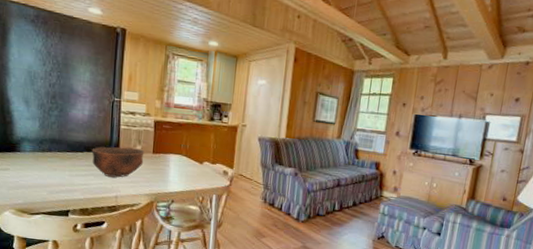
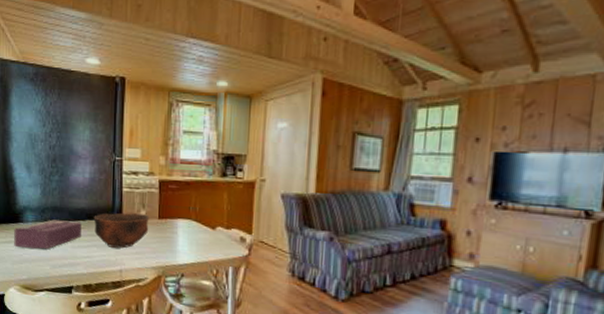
tissue box: none [10,150,80,177] -> present [14,219,81,249]

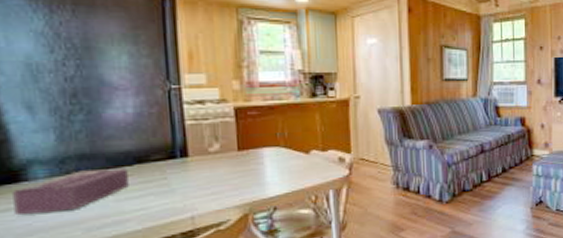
bowl: present [93,212,149,249] -> none [145,148,227,193]

